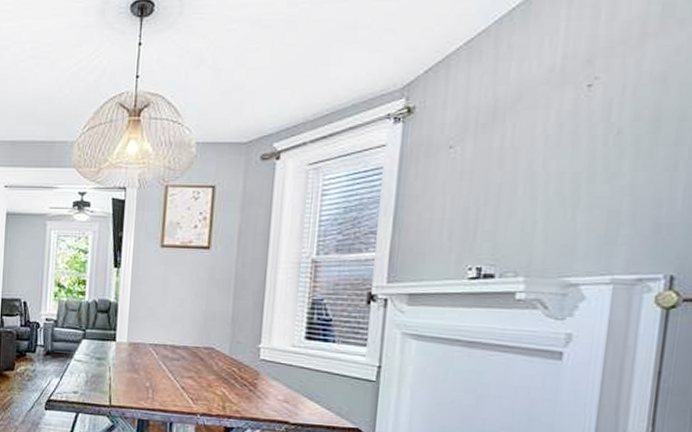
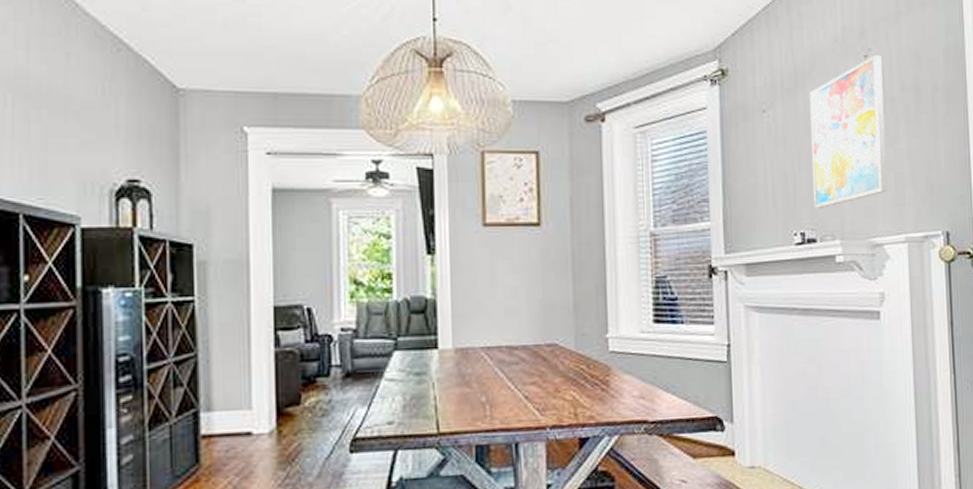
wall art: none [498,83,612,246] -> present [810,54,887,210]

